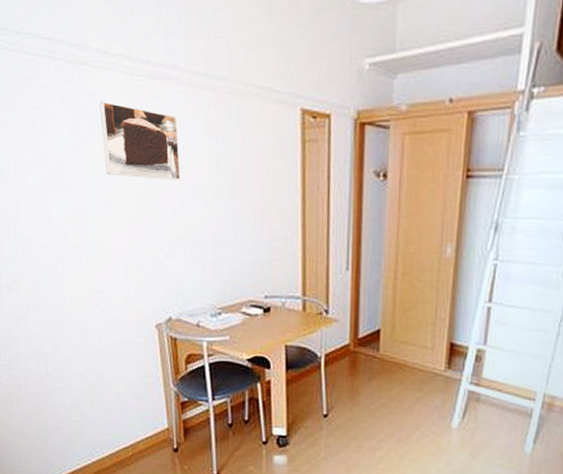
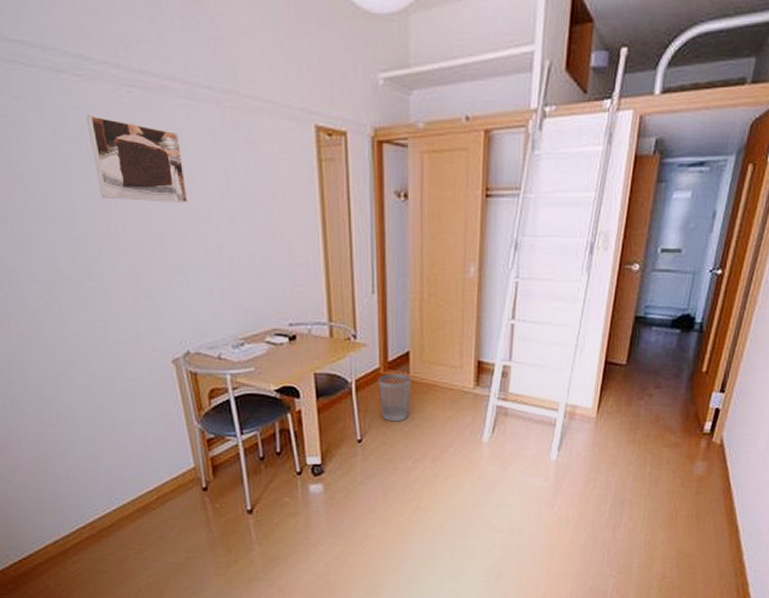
wastebasket: none [347,350,381,400] -> present [378,373,412,422]

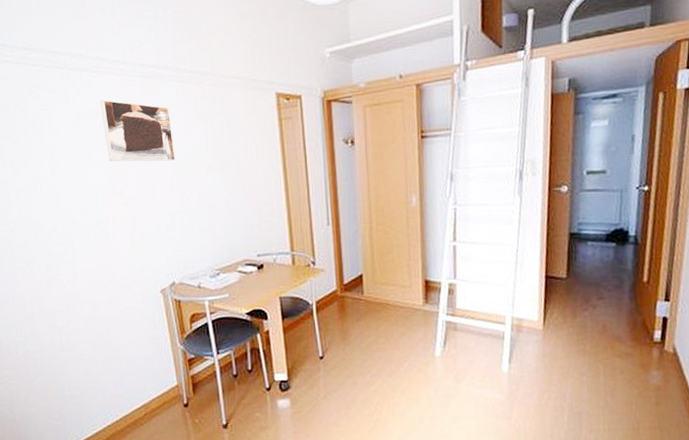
wastebasket: present [378,373,412,422] -> none [335,294,366,339]

